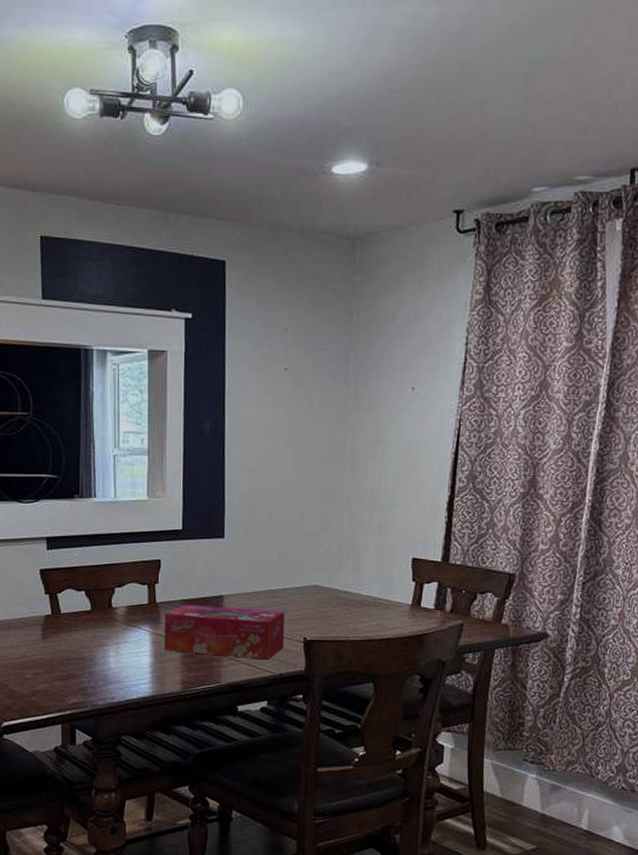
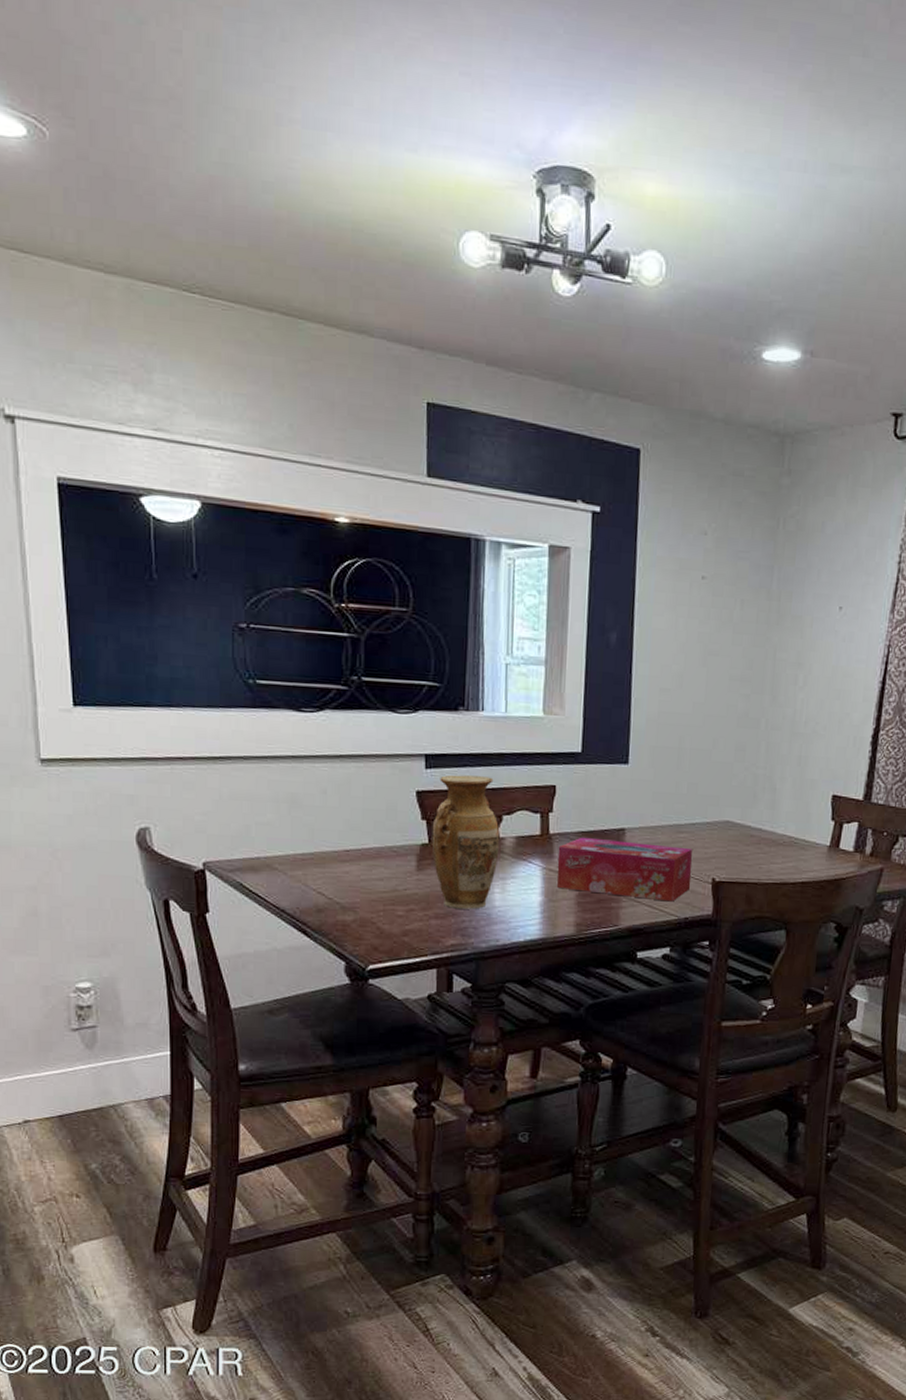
vase: none [54,554,113,671] -> present [431,774,500,909]

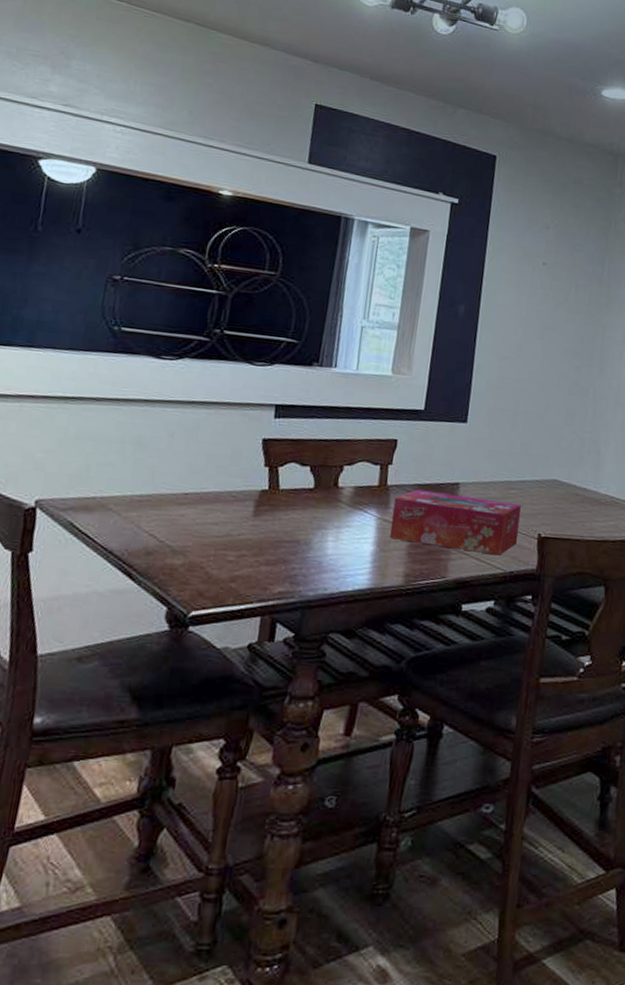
vase: present [431,774,500,909] -> none [271,425,340,557]

